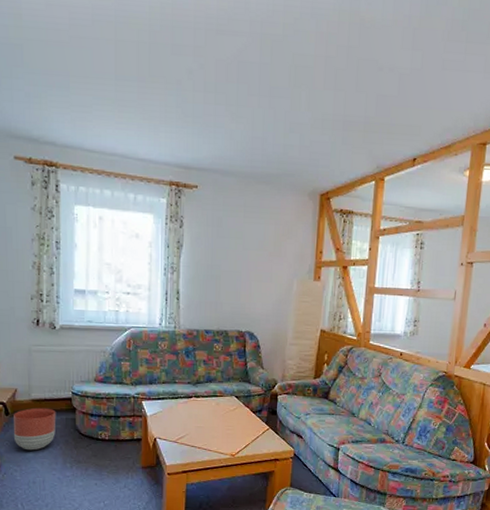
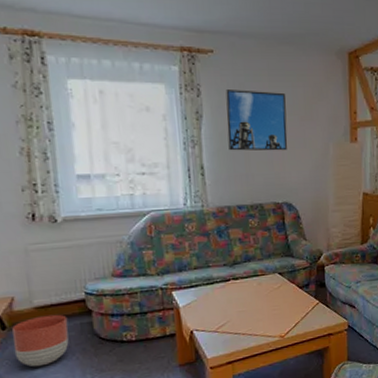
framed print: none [203,223,259,283] -> present [226,90,288,151]

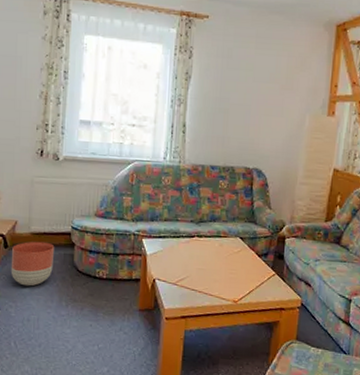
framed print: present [226,90,288,151] -> none [210,54,270,118]

